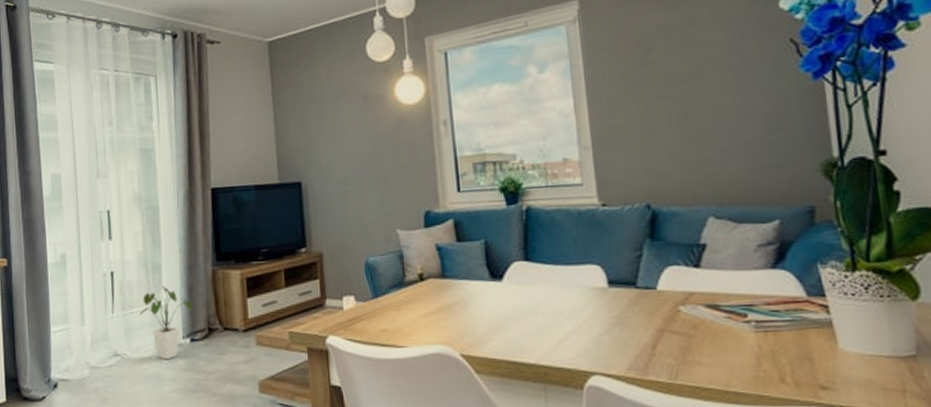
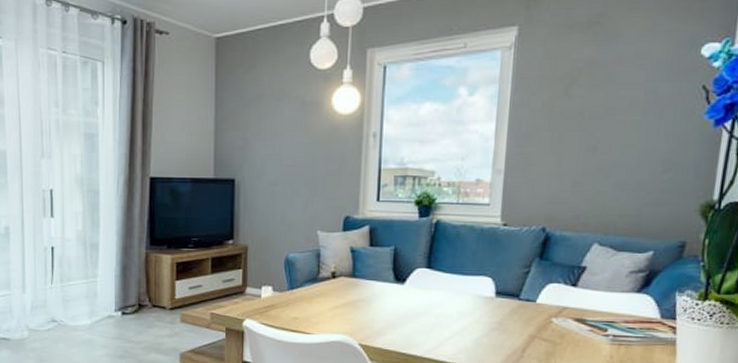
house plant: present [139,285,193,360] -> none [76,263,126,329]

